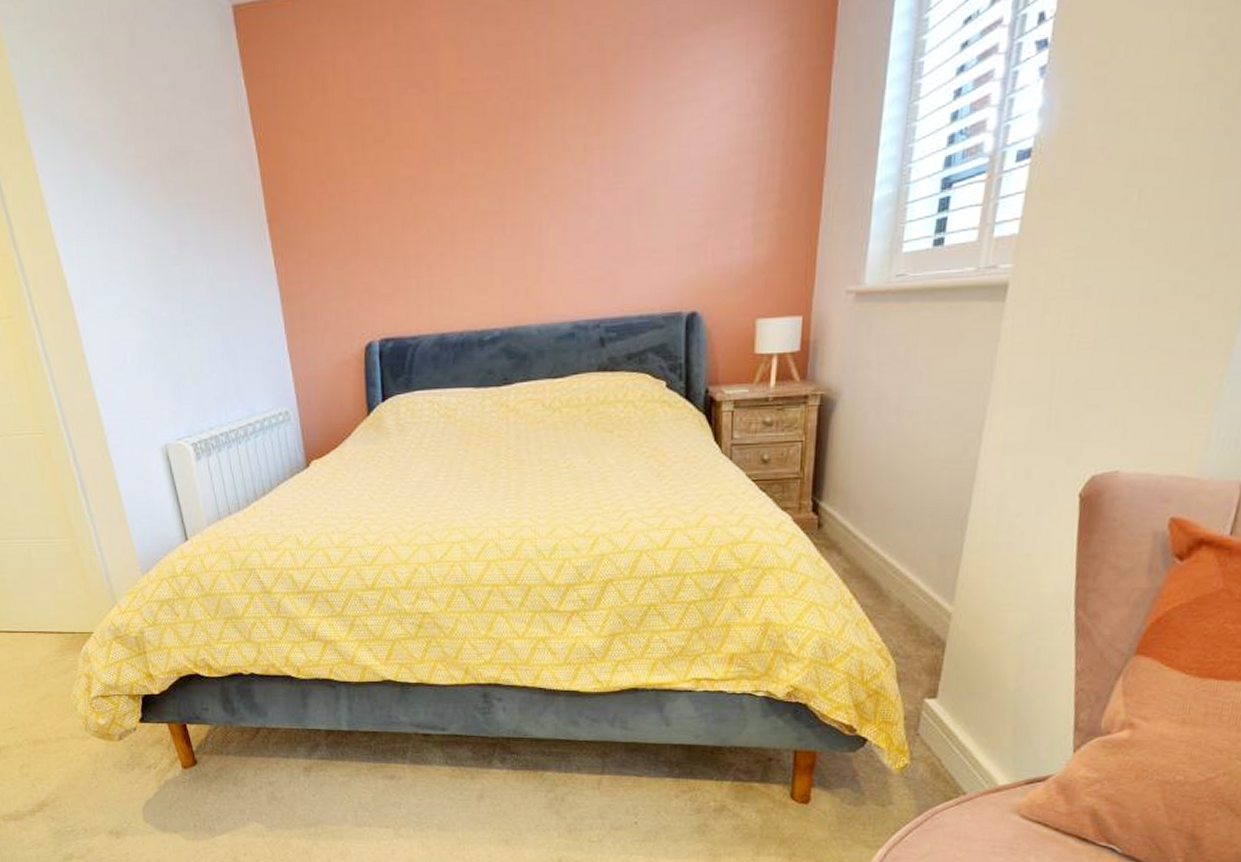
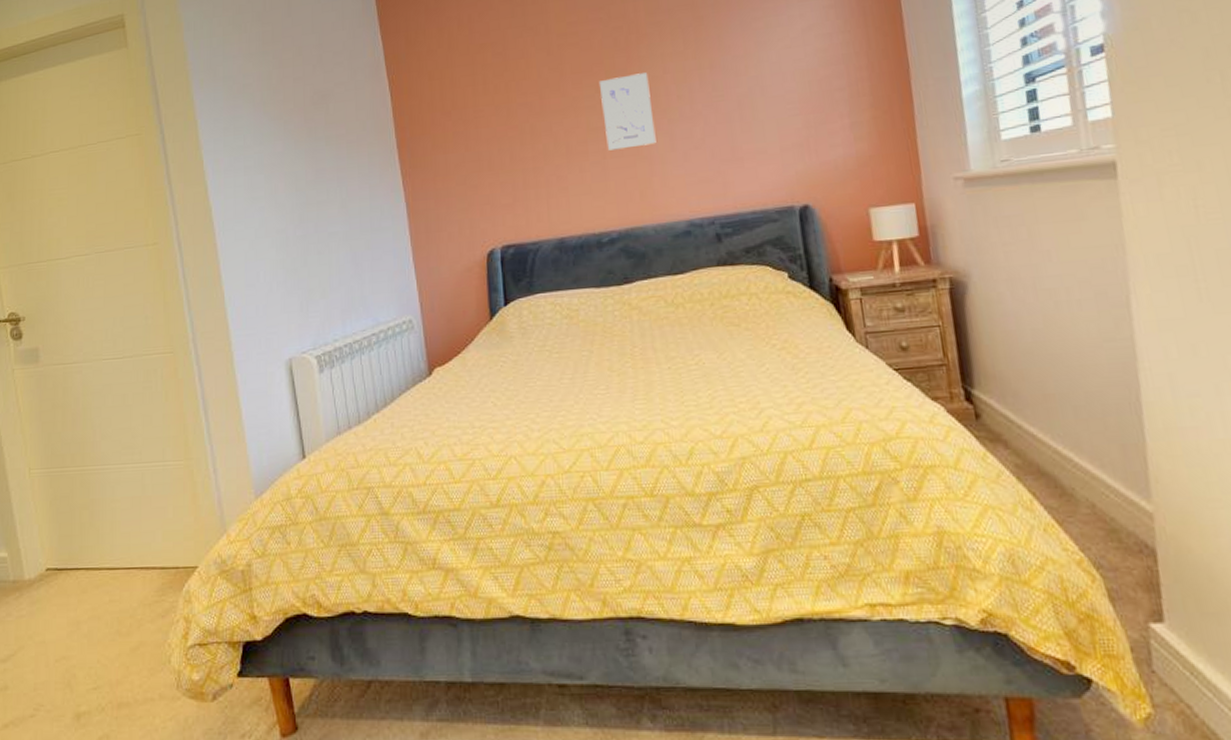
wall art: none [490,149,548,239] -> present [598,73,656,151]

